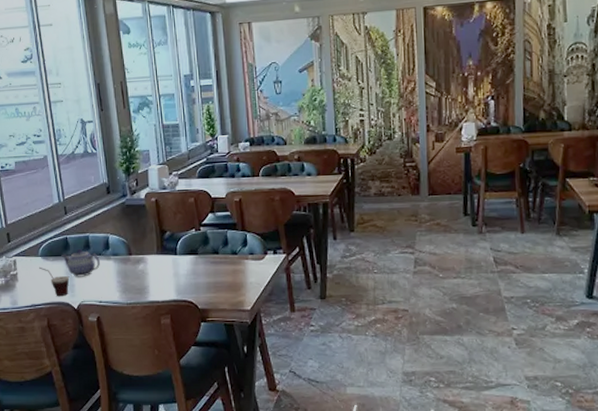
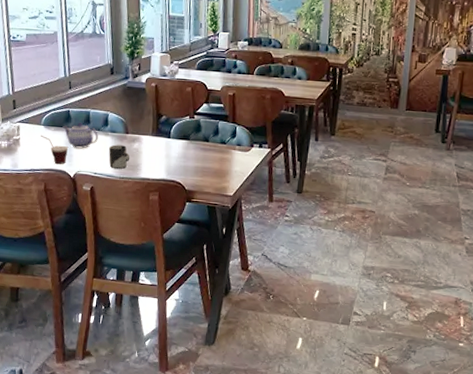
cup: none [113,268,136,295] -> present [109,145,130,170]

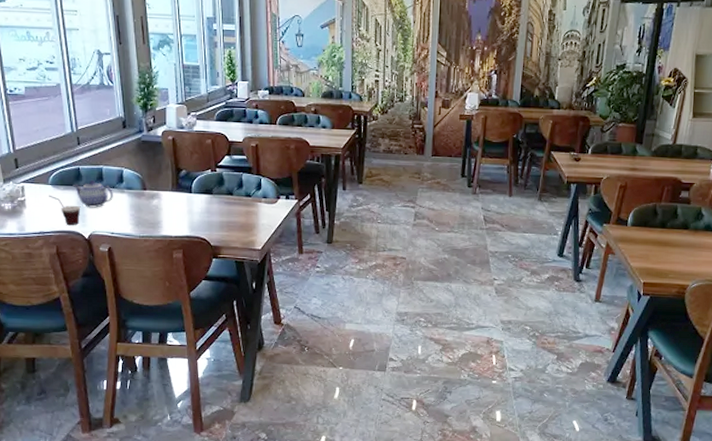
cup: present [109,145,130,170] -> none [126,202,150,228]

